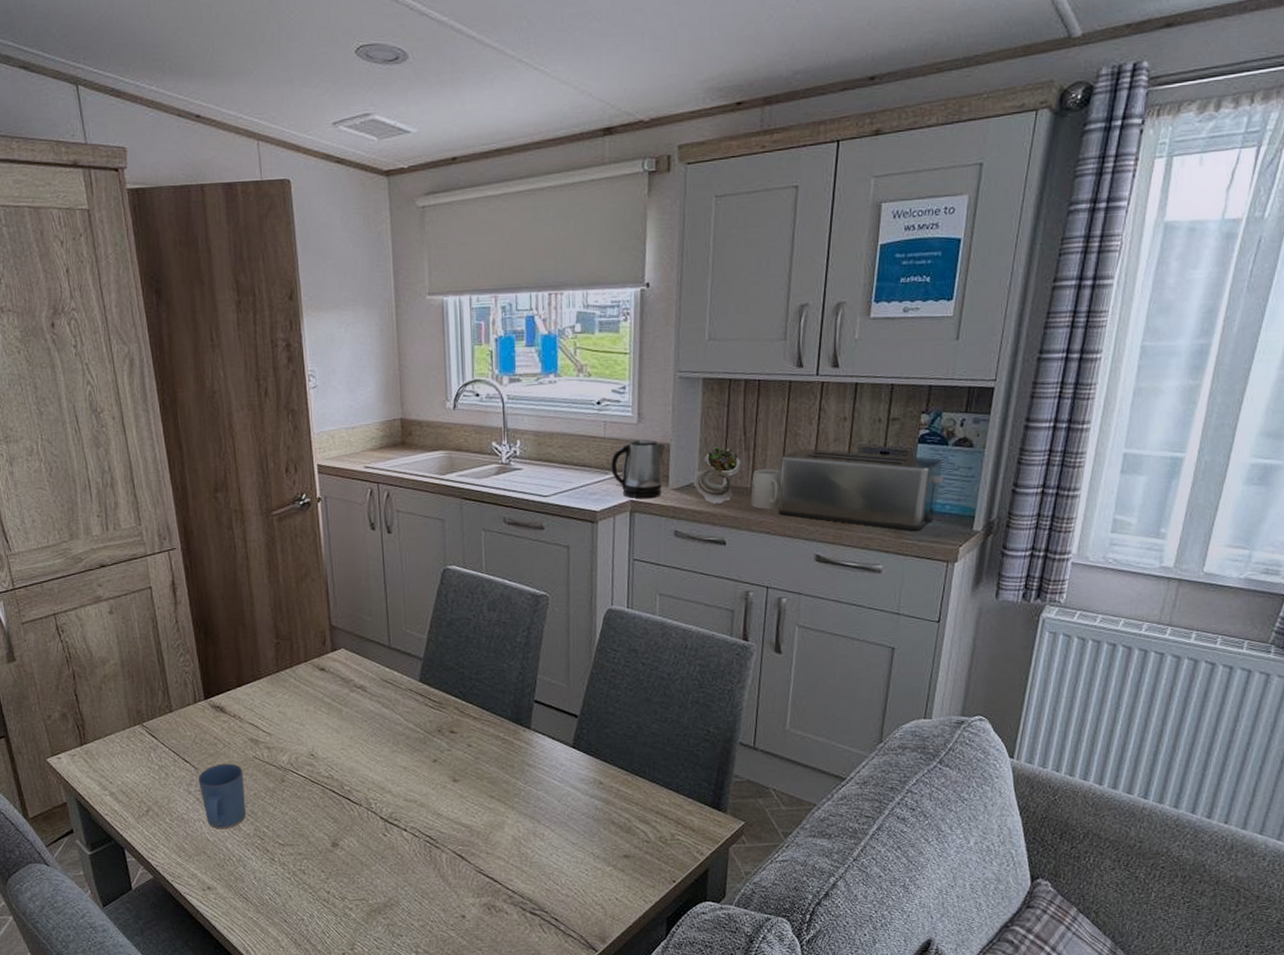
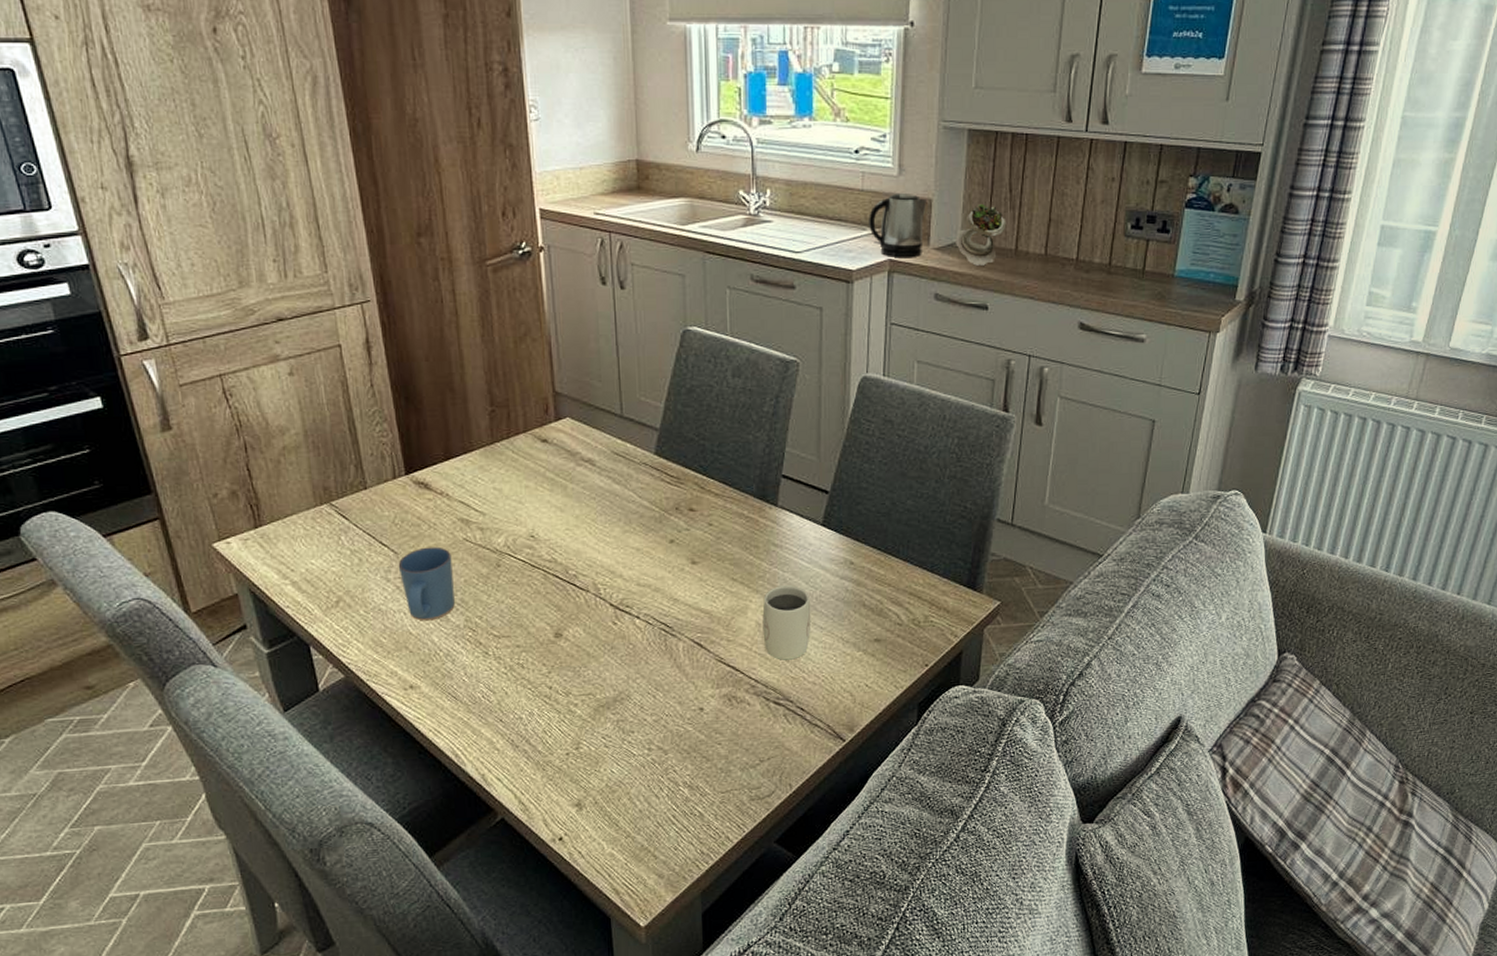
mug: none [518,803,564,873] -> present [762,585,812,660]
mug: present [750,468,781,510] -> none [1015,229,1046,273]
toaster: present [777,448,945,531] -> none [1042,209,1210,300]

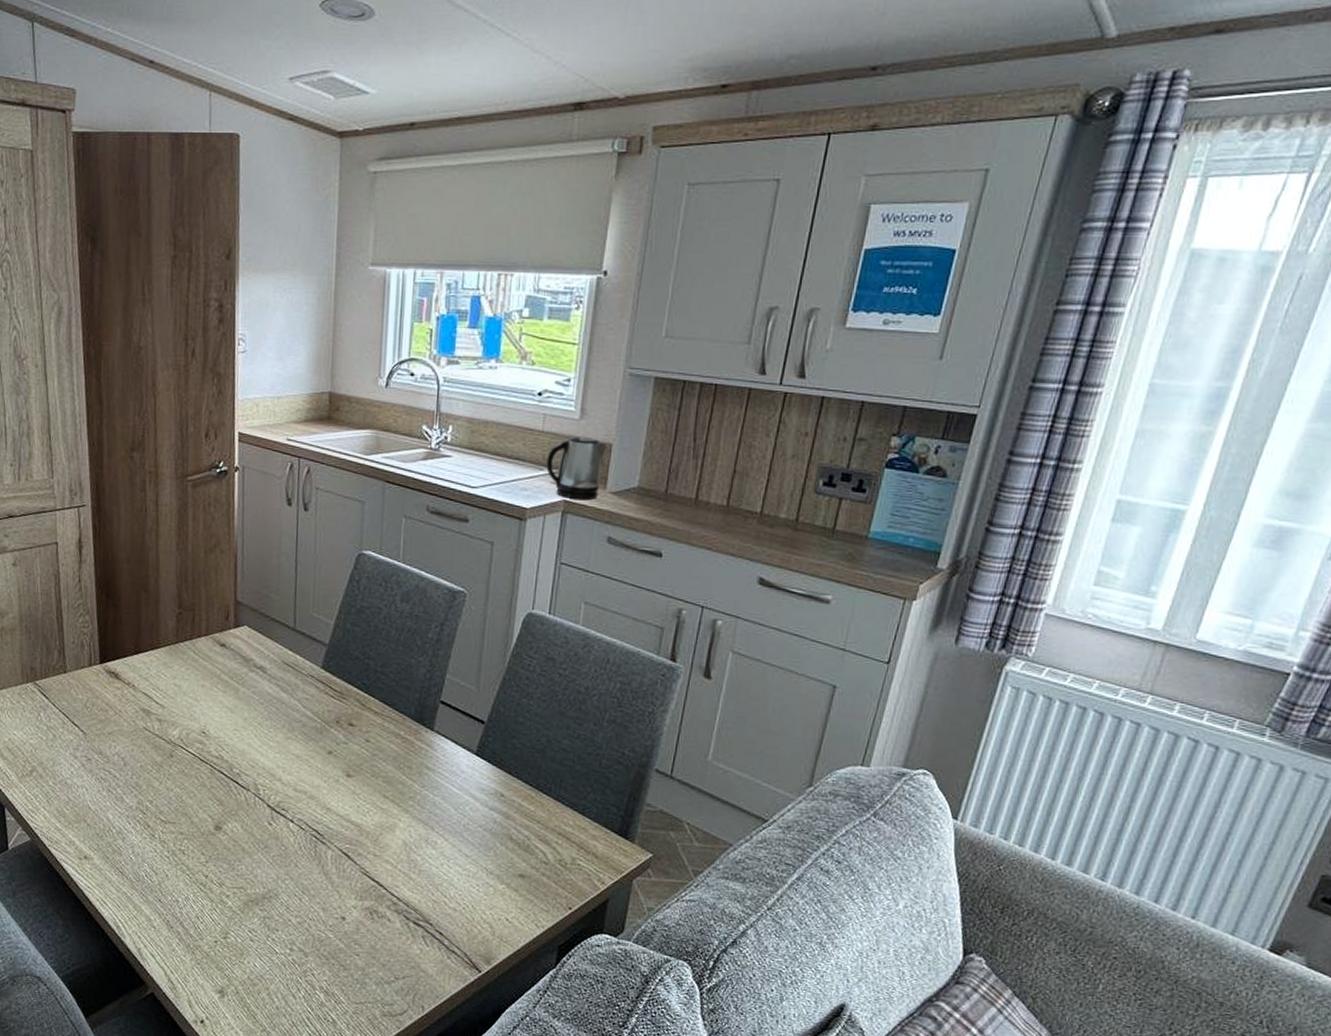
mug: present [398,547,455,621] -> none [85,731,132,799]
mug: present [762,585,812,660] -> none [408,809,458,883]
succulent plant: present [956,203,1007,266] -> none [633,451,689,513]

